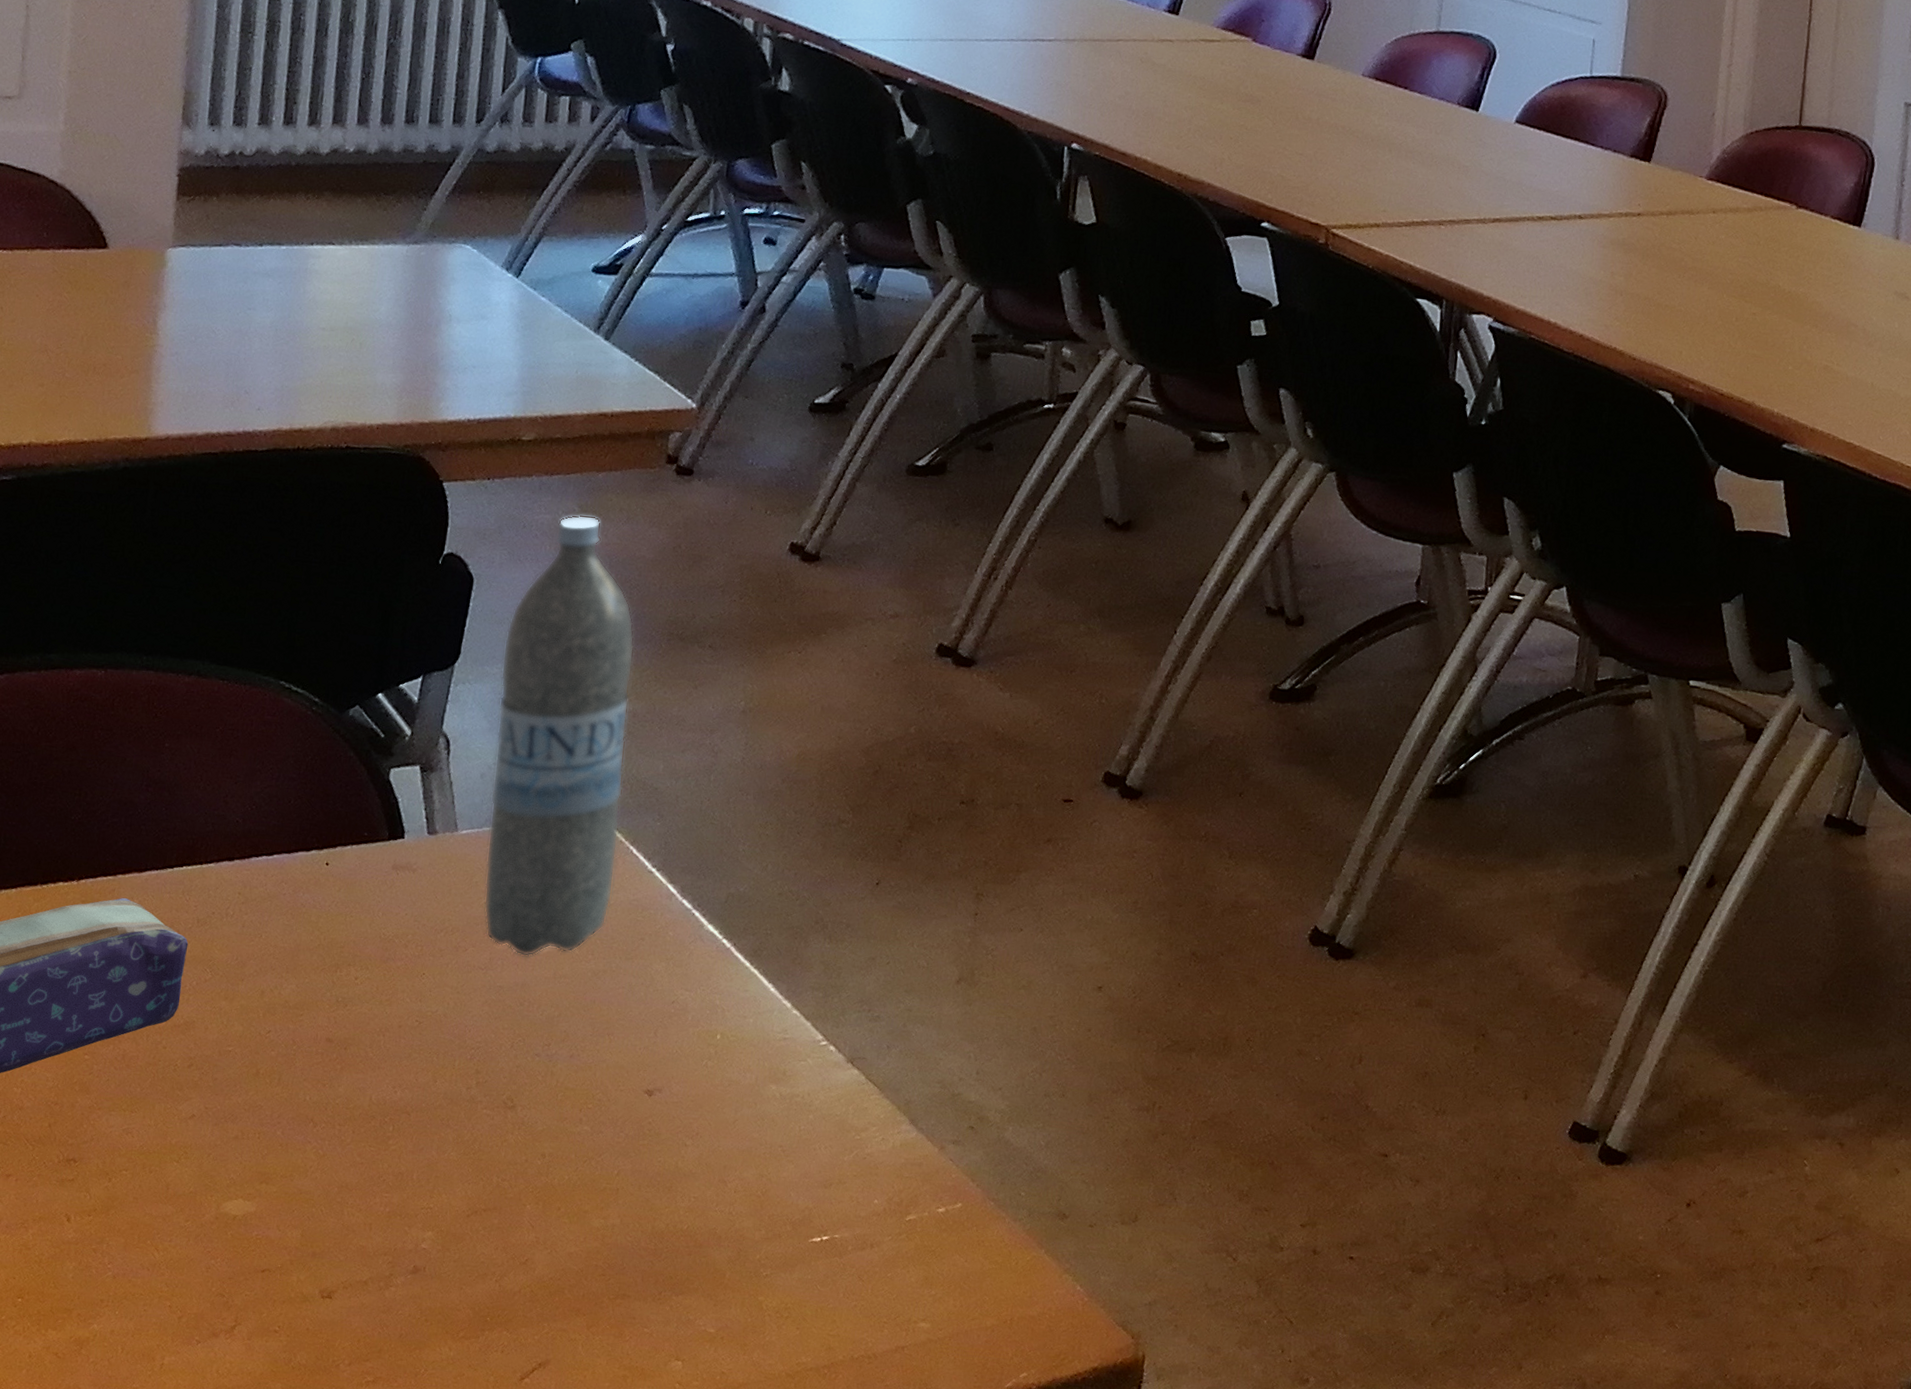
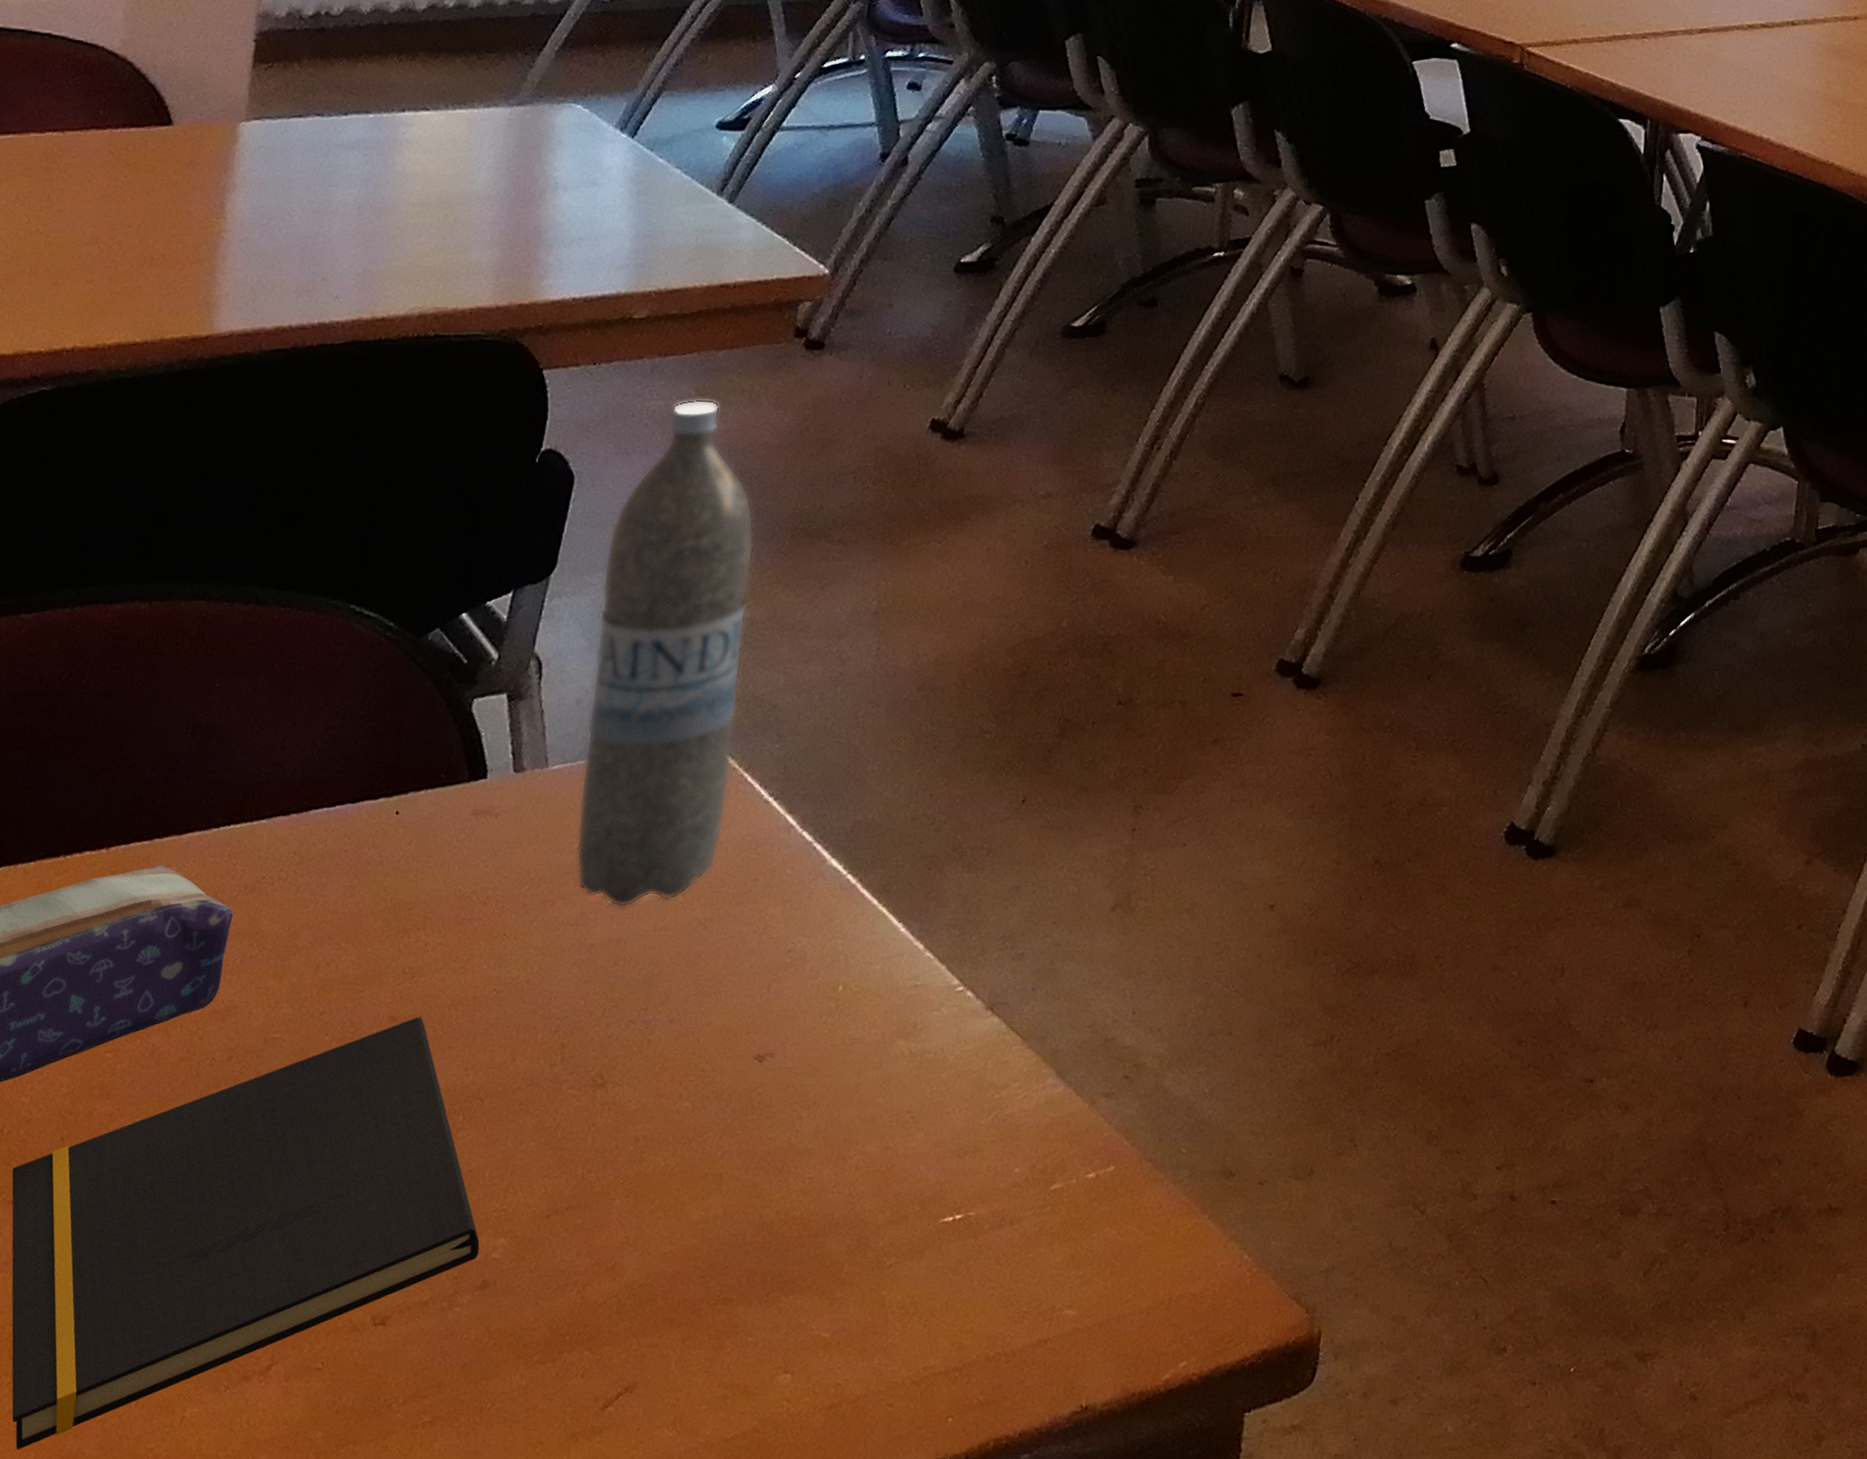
notepad: none [8,1040,411,1382] -> present [11,1017,480,1450]

